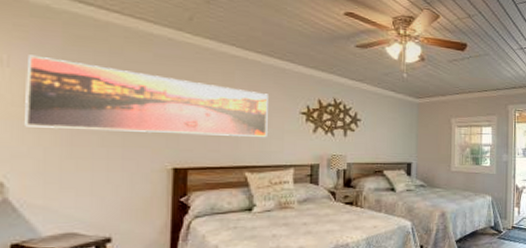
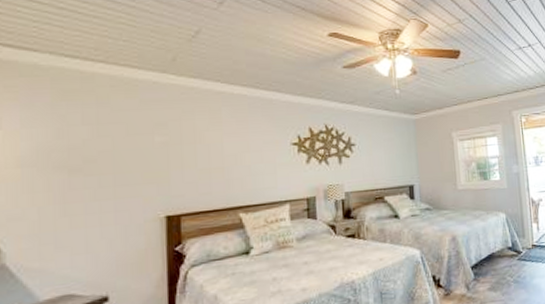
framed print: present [25,55,268,137] -> none [18,114,259,188]

